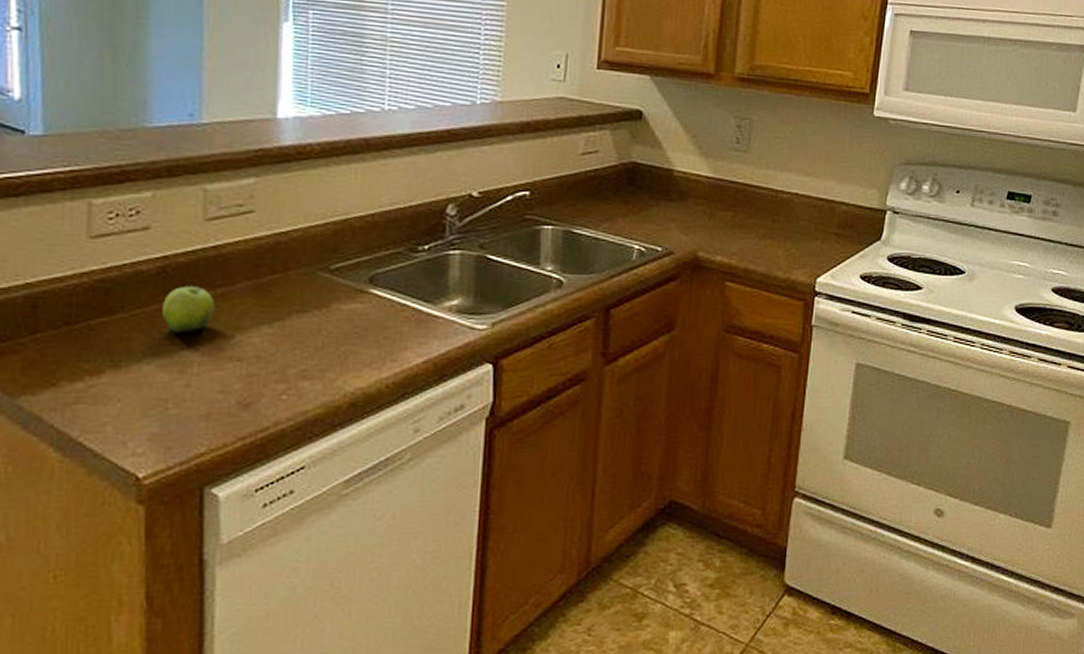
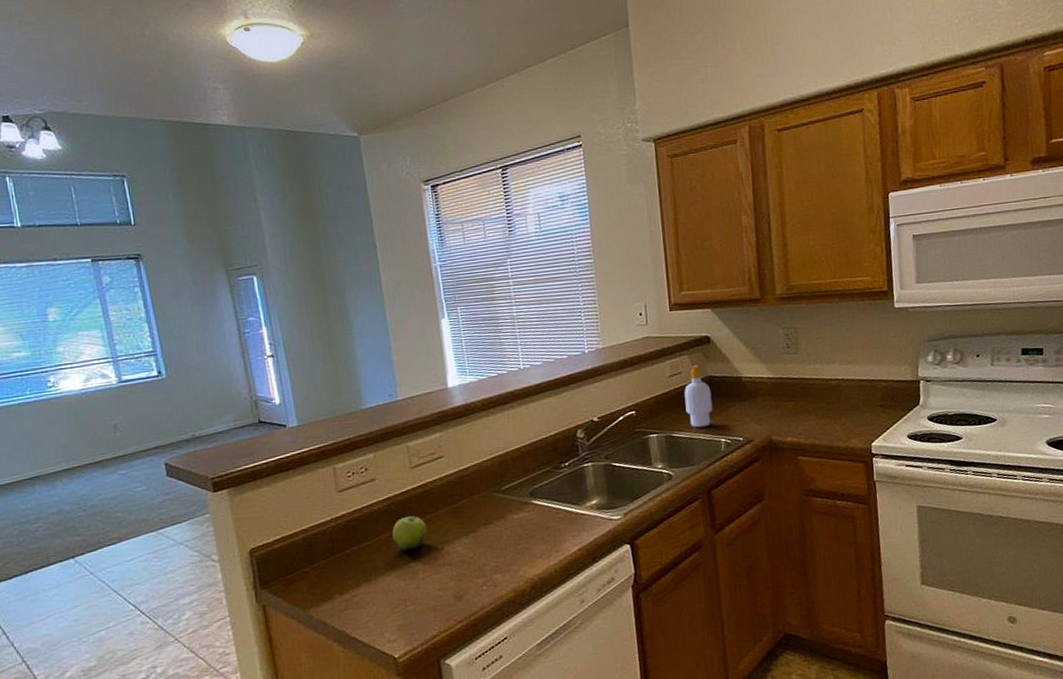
soap bottle: none [595,145,632,227] -> present [684,365,713,428]

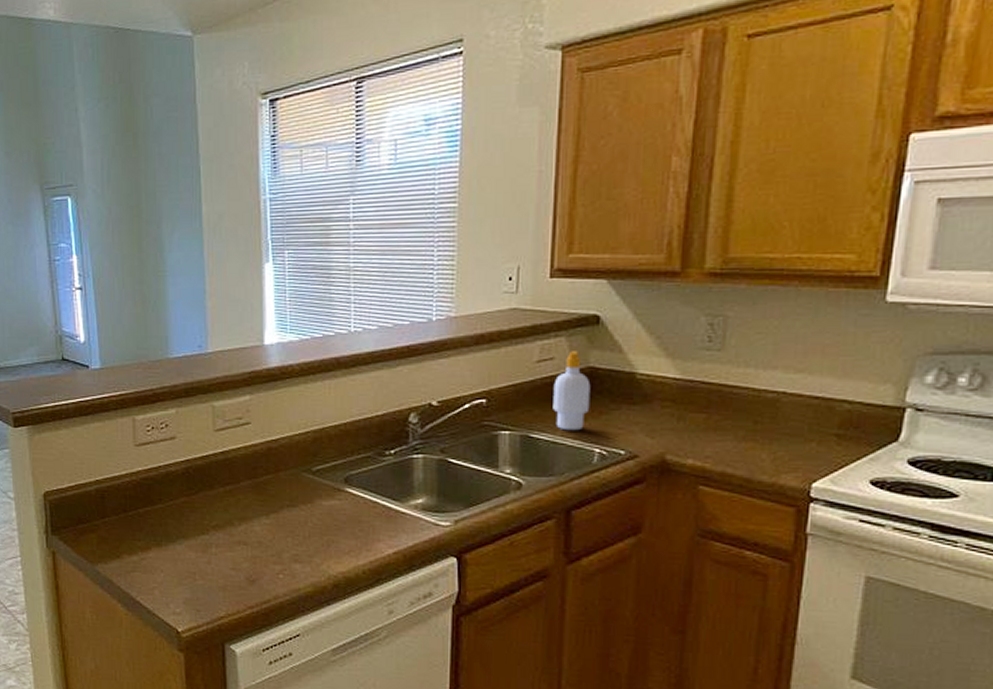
fruit: present [392,516,427,552] -> none [188,484,225,521]

